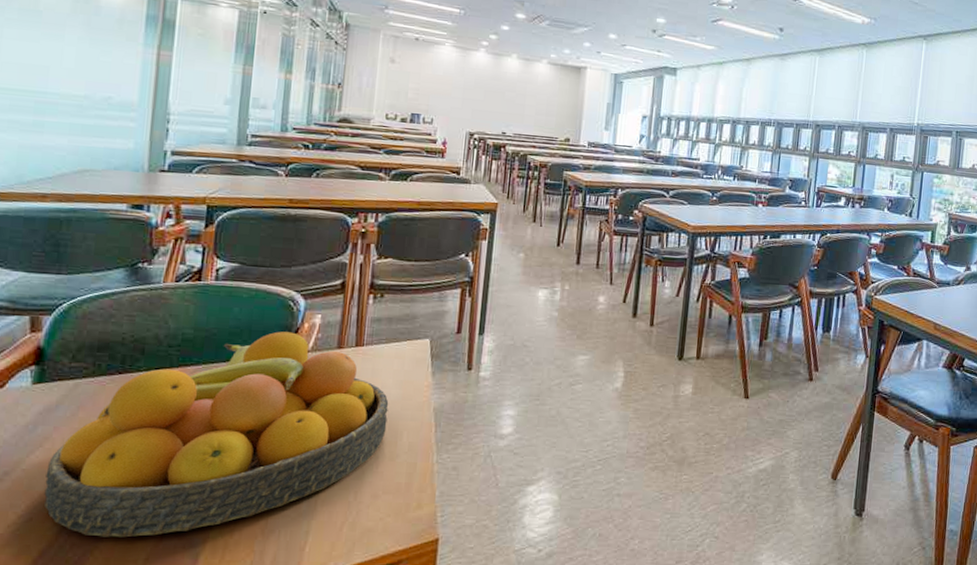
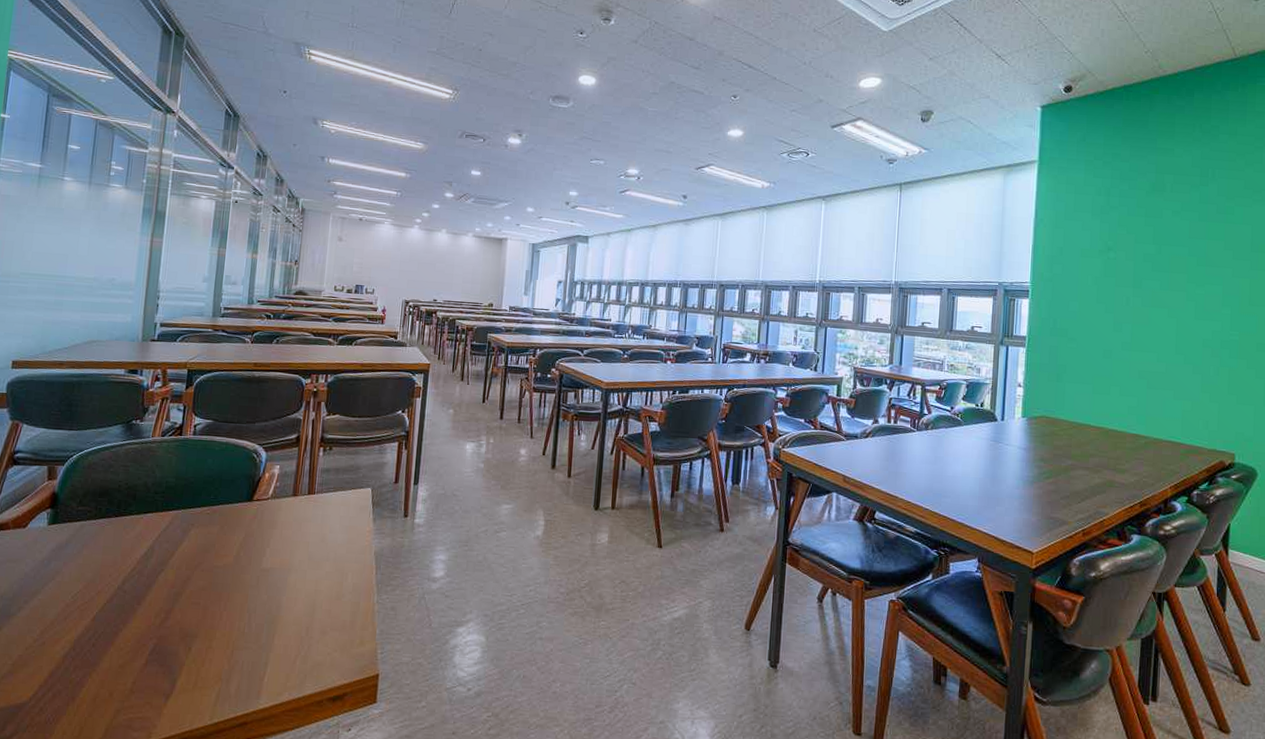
fruit bowl: present [44,331,389,538] -> none [55,480,336,663]

